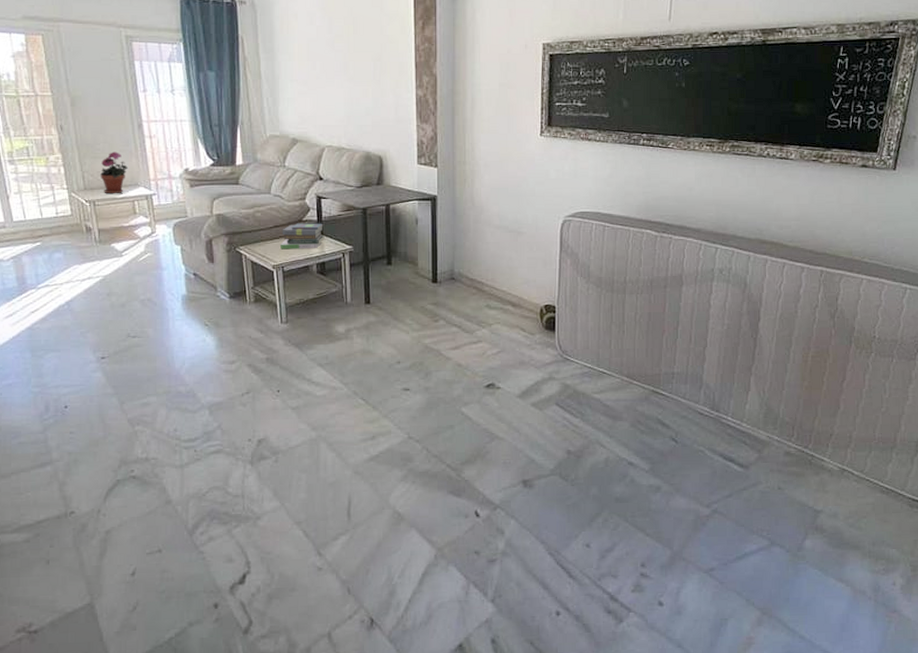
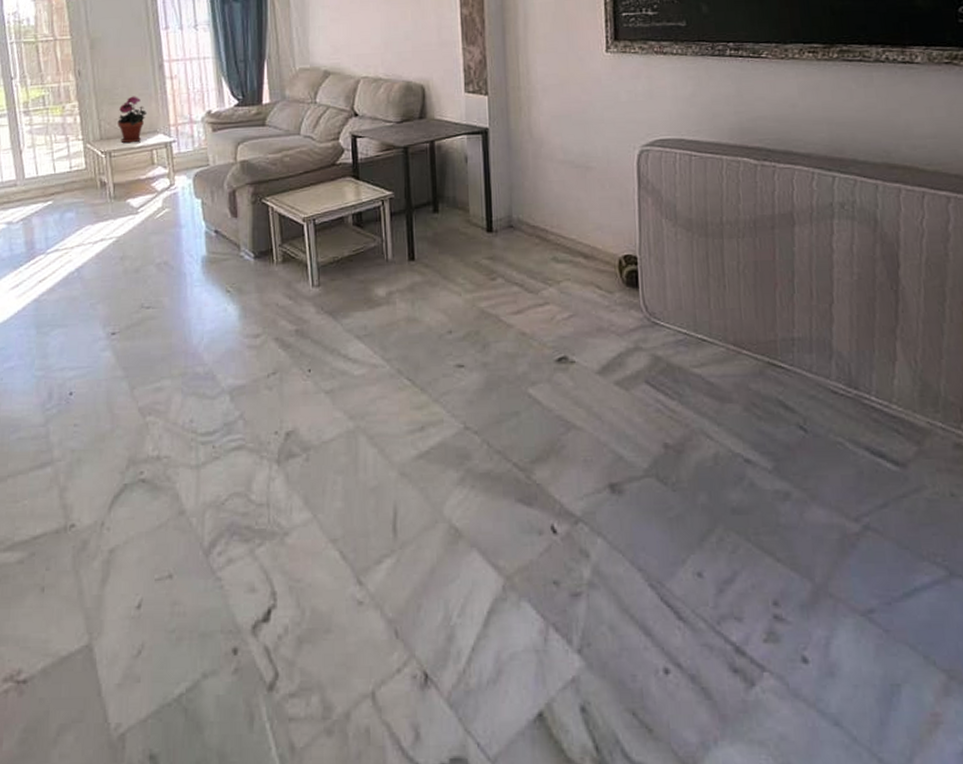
books: present [280,223,325,250] -> none [311,166,361,199]

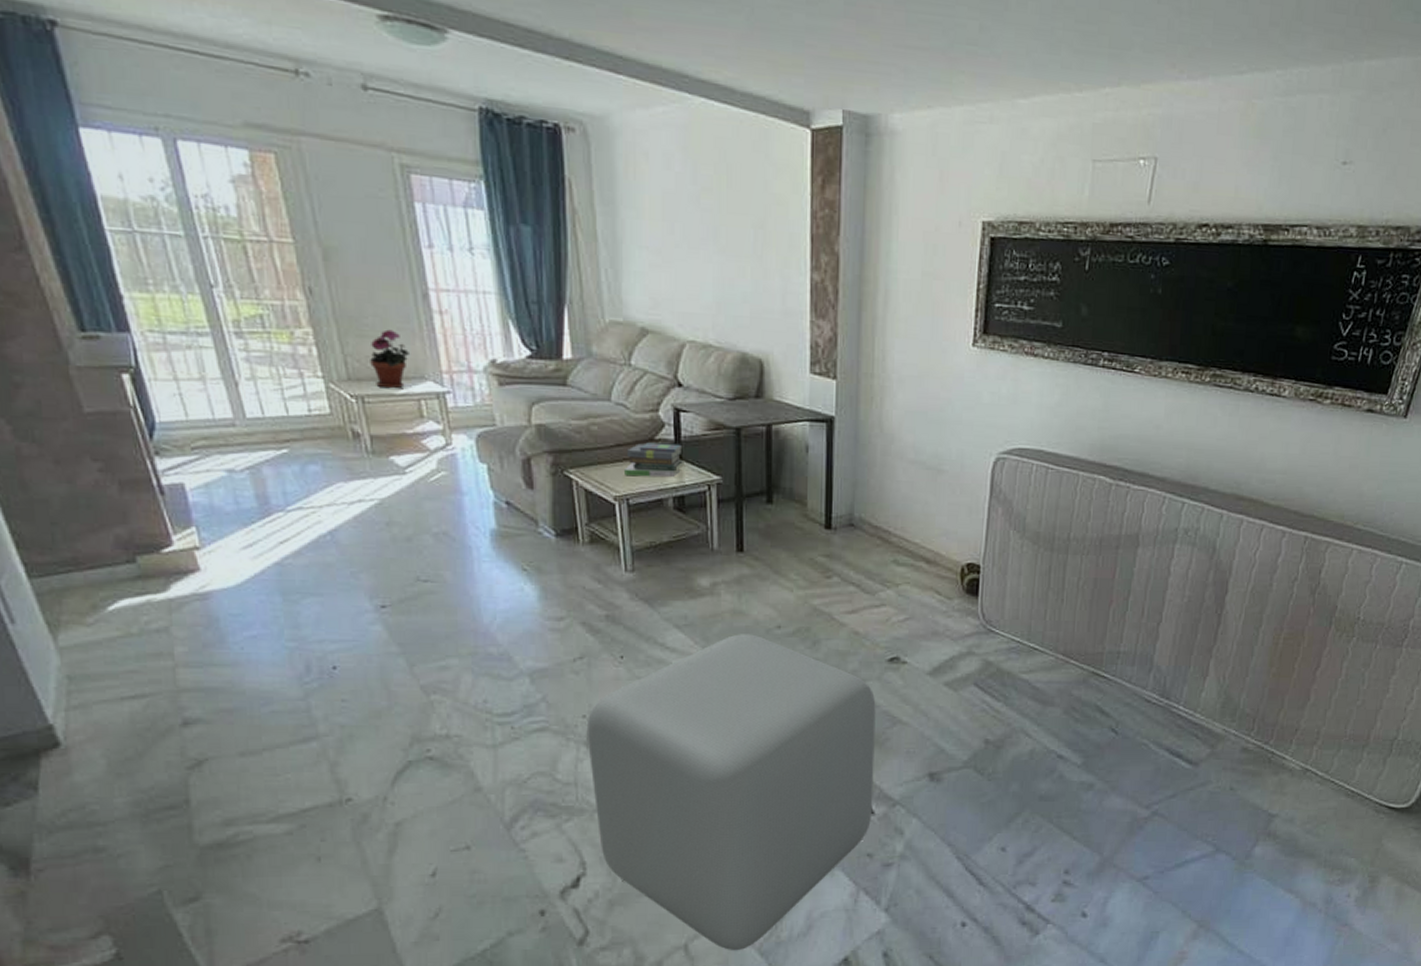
pouf: none [278,340,555,701] -> present [586,634,876,951]
books: none [311,166,361,199] -> present [625,442,684,477]

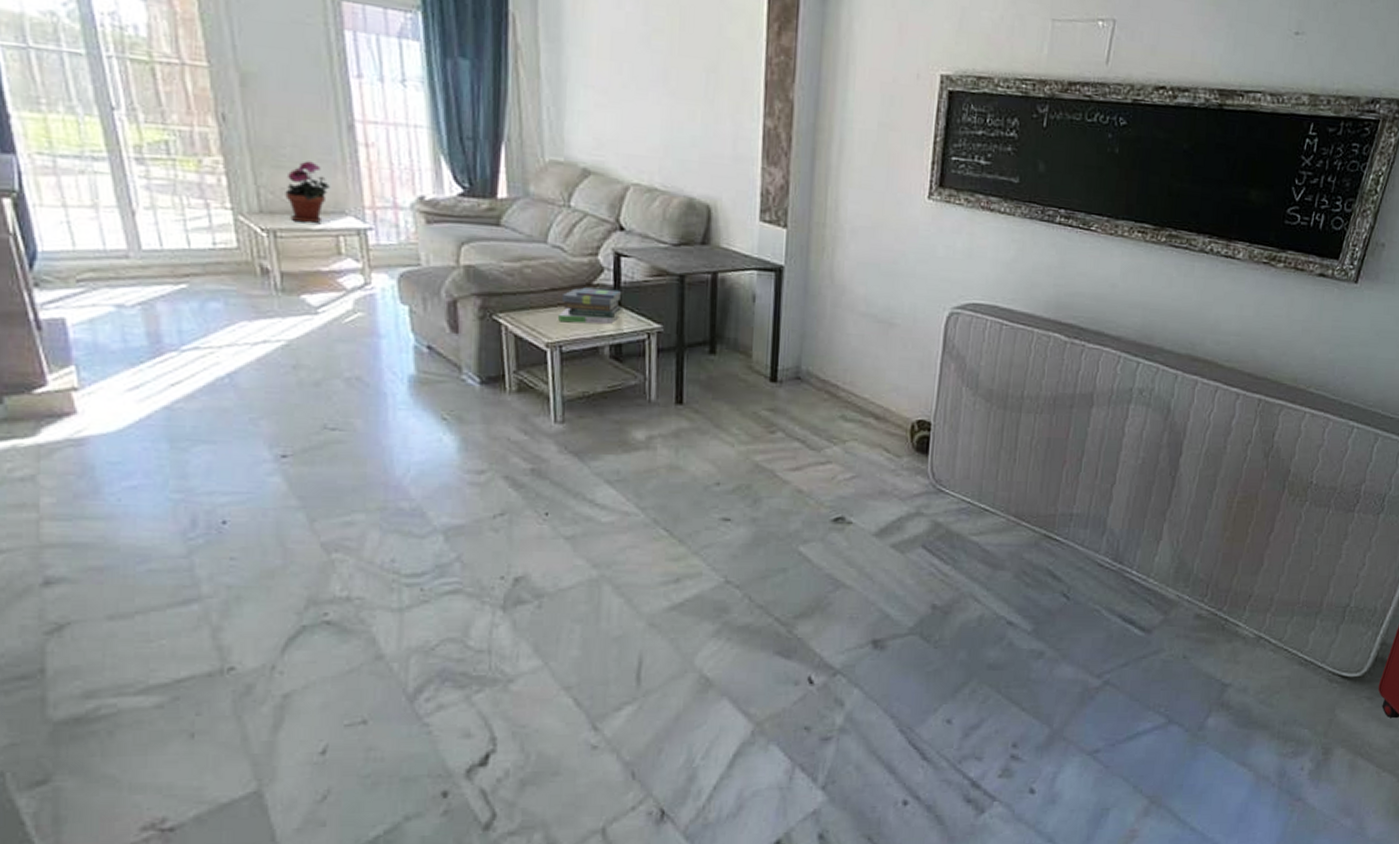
pouf: present [586,634,876,951] -> none [504,490,819,835]

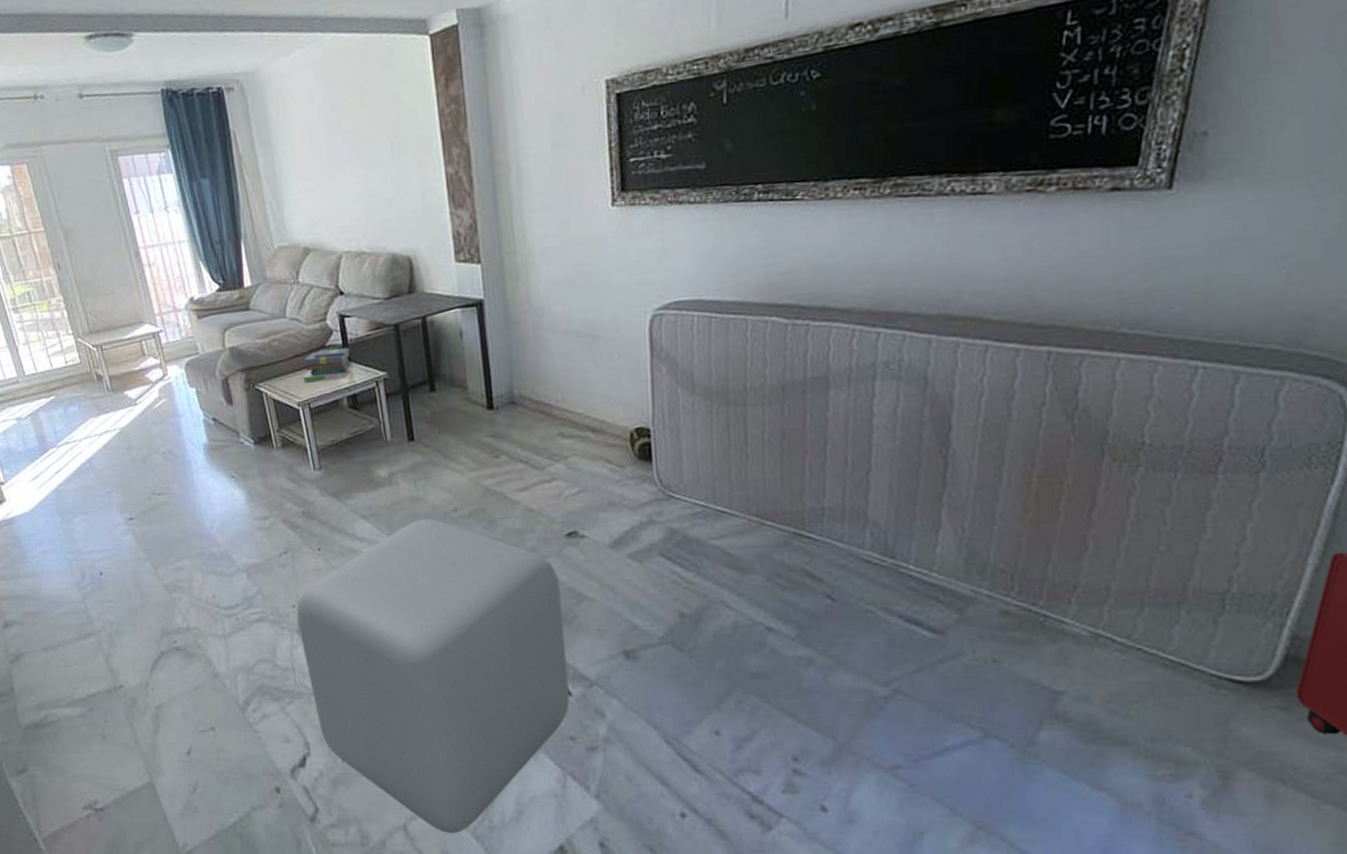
potted plant: present [285,161,331,224] -> none [103,286,132,336]
pouf: none [504,490,819,835] -> present [296,519,570,834]

